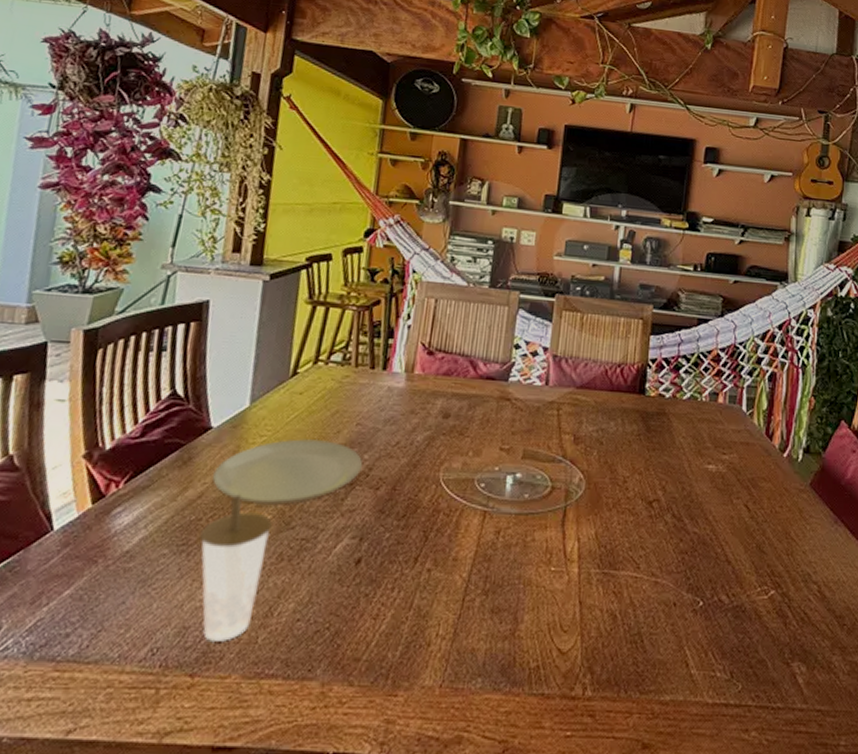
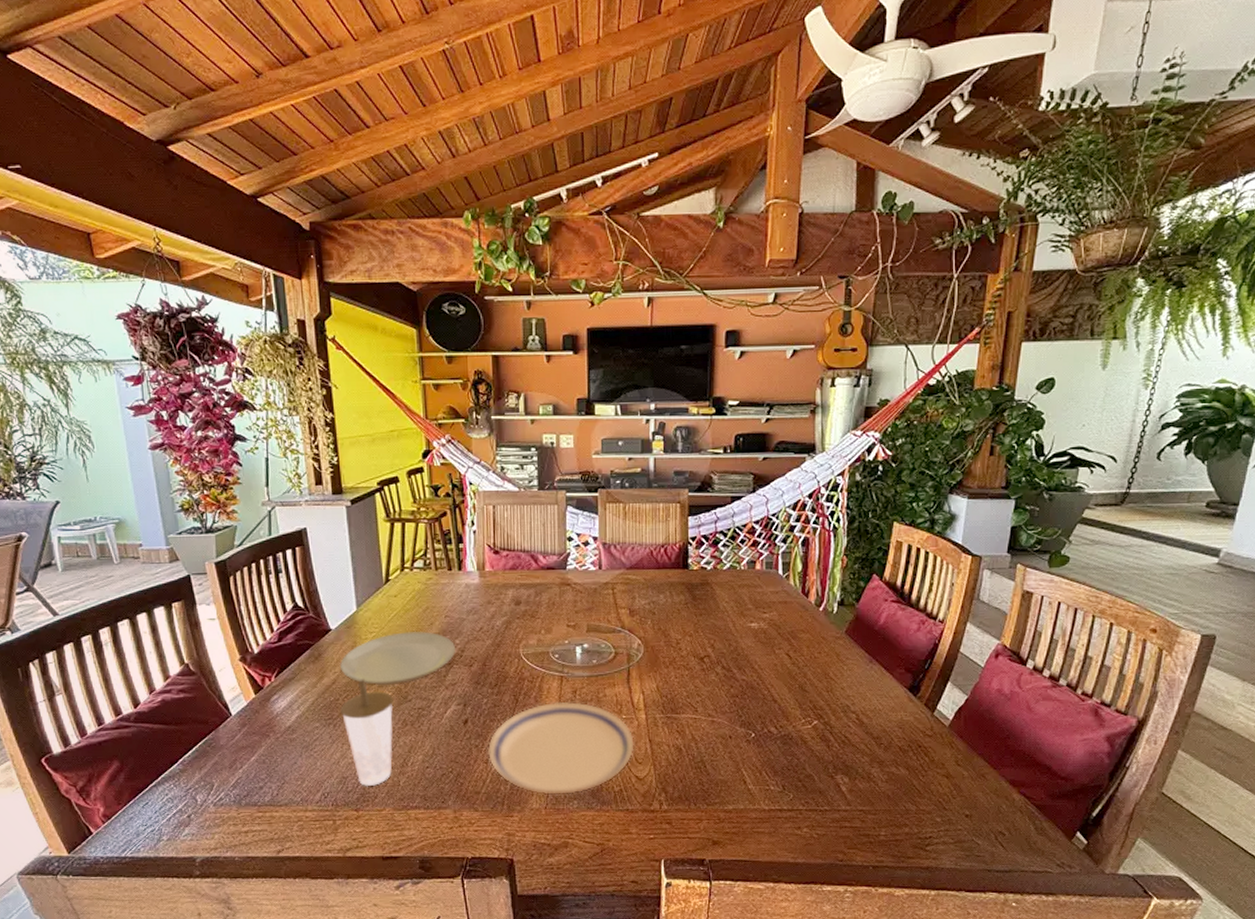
plate: none [378,543,562,669] -> present [487,701,634,795]

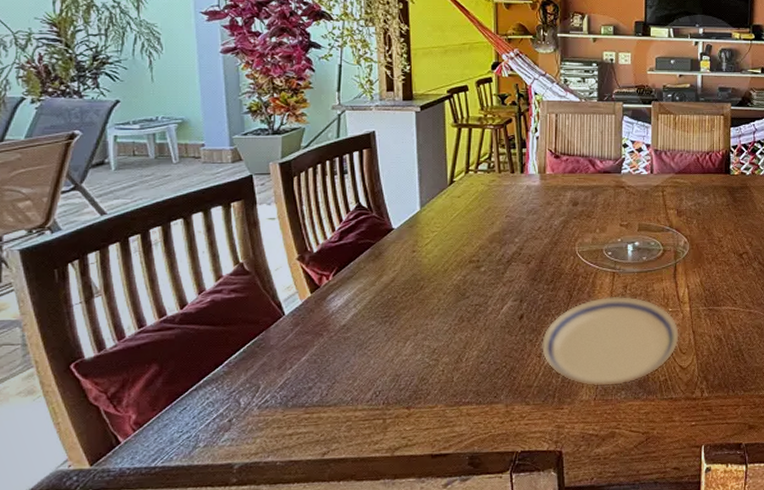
plate: present [340,631,455,686] -> none [400,231,514,283]
cup: present [340,679,394,786] -> none [398,277,451,383]

